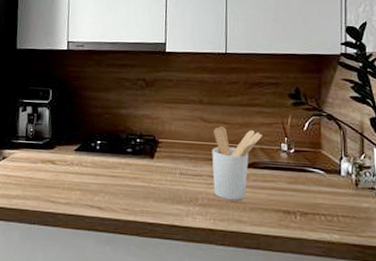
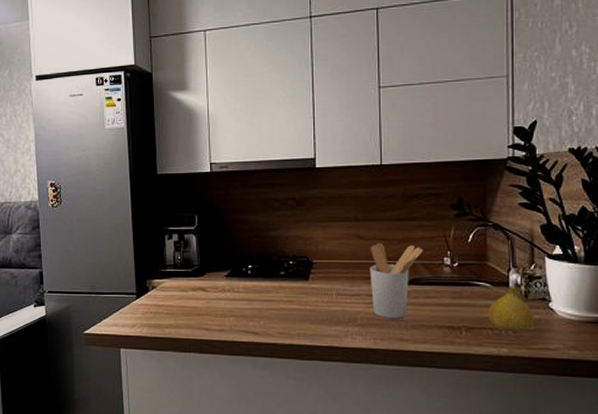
fruit: none [321,174,365,220] -> present [488,286,535,333]

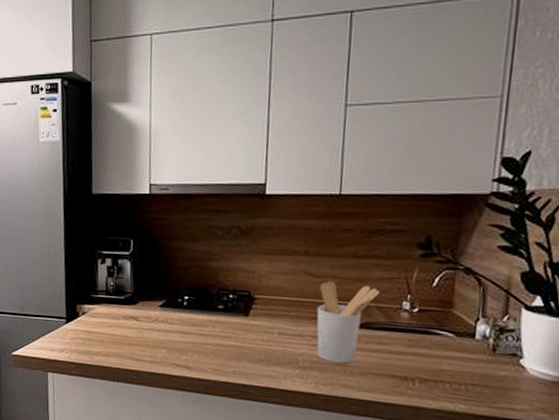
fruit: present [488,286,535,333] -> none [446,338,502,389]

